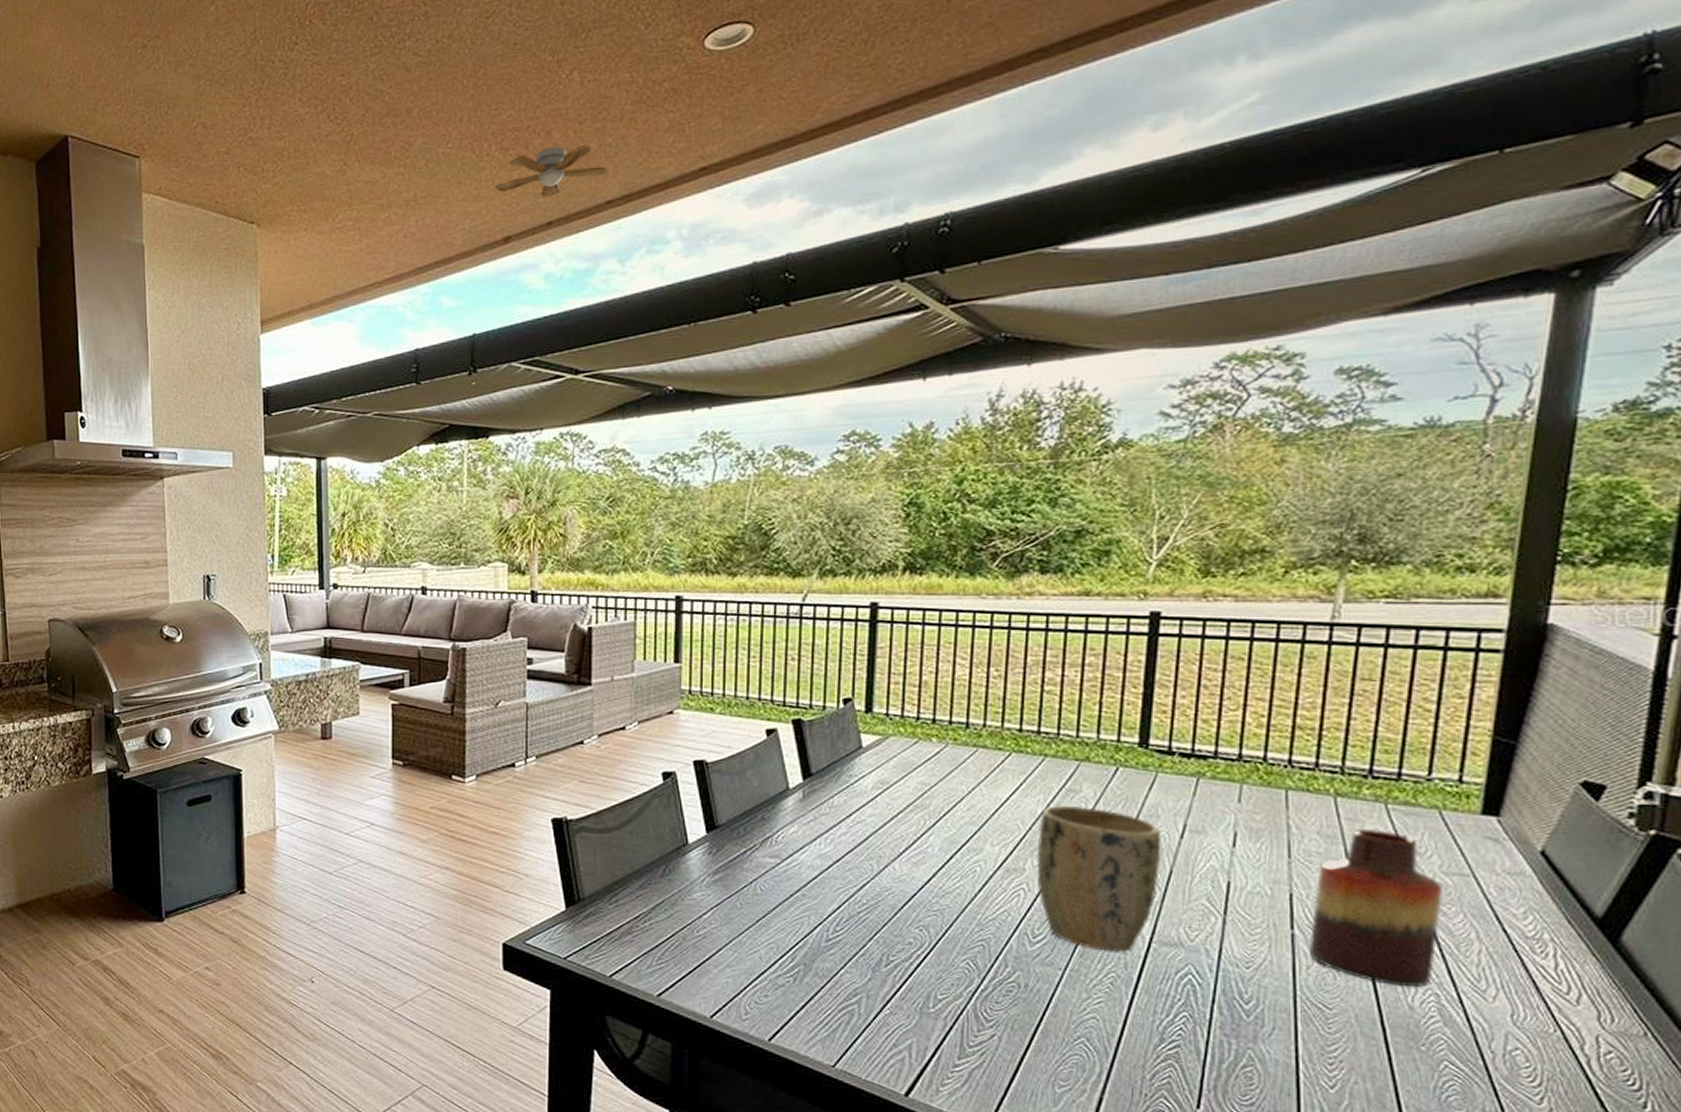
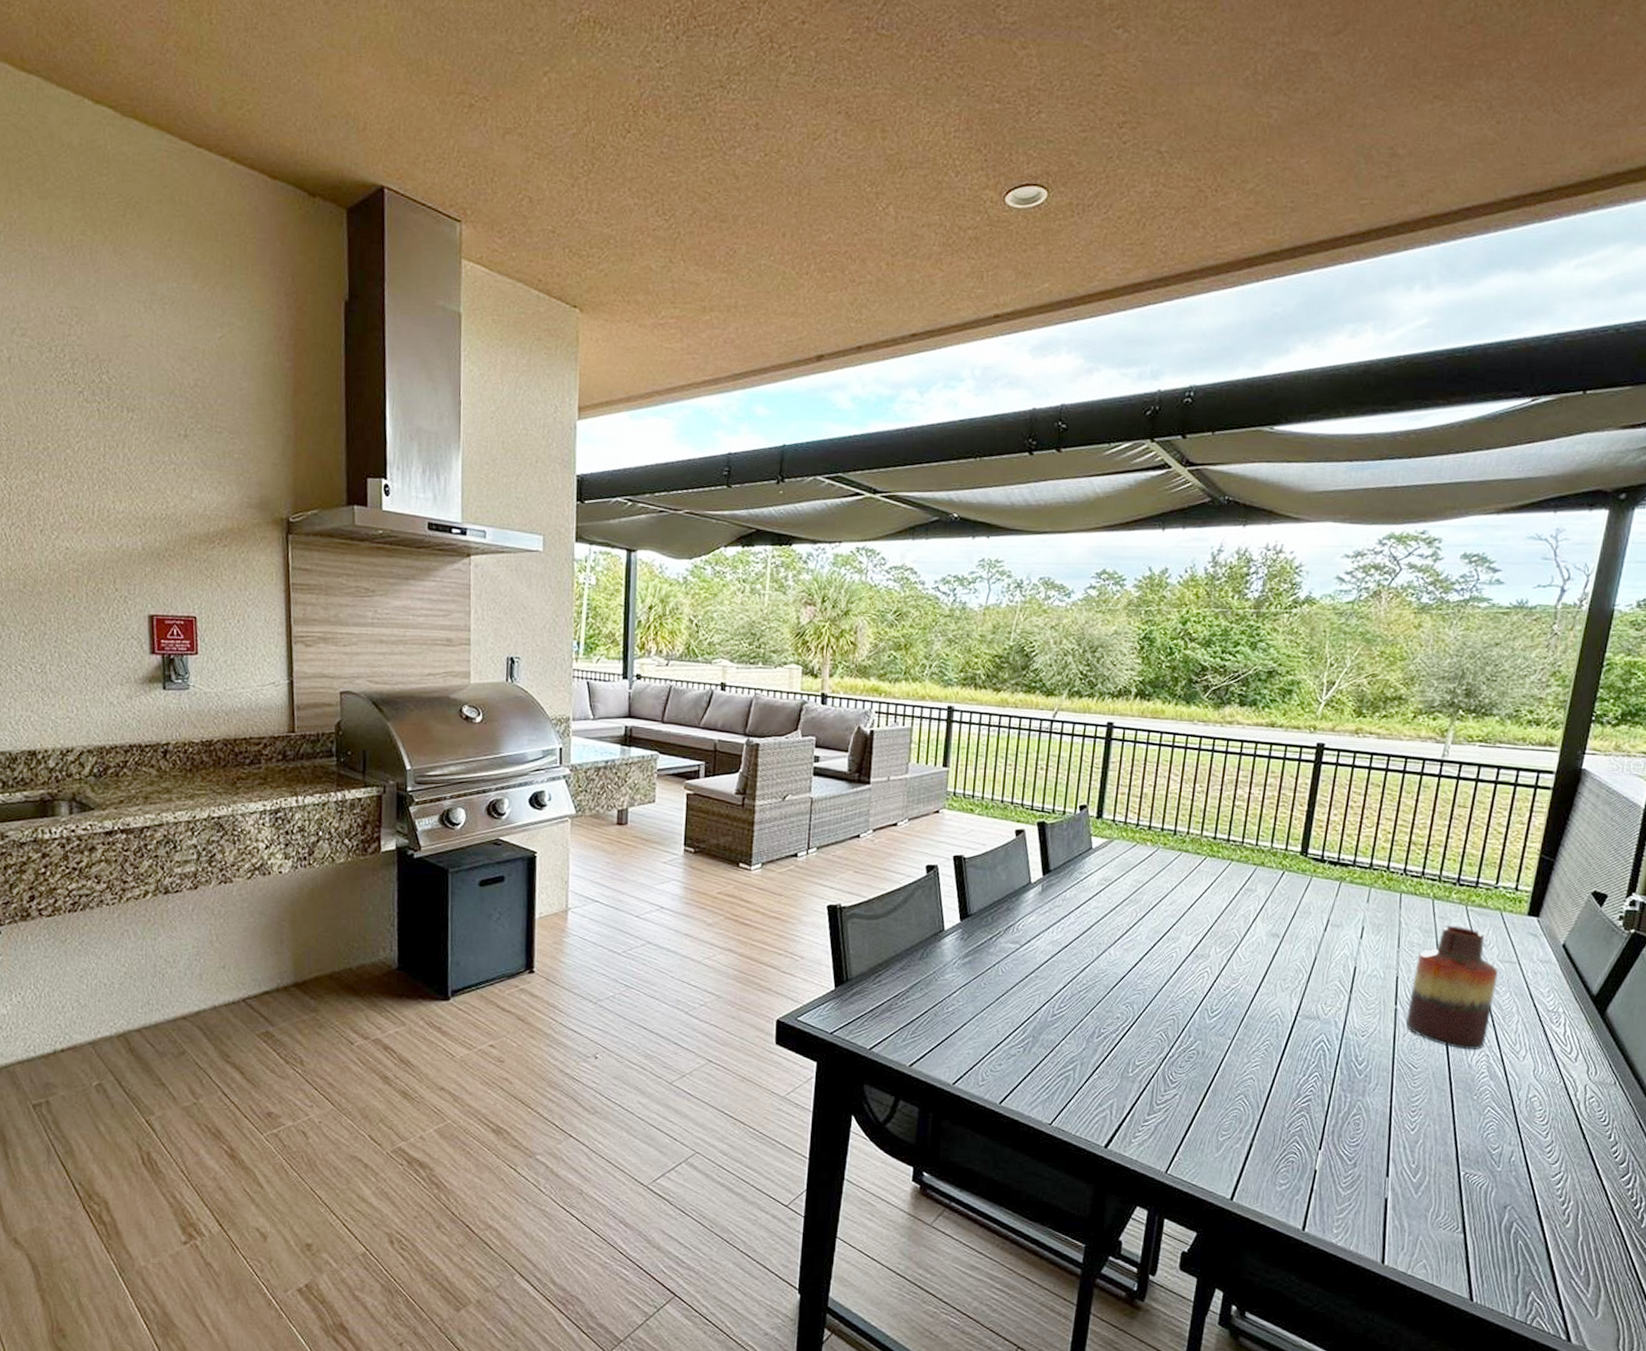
ceiling fan: present [495,145,608,211] -> none [811,275,915,338]
plant pot: present [1036,805,1162,952] -> none [1218,902,1311,1024]

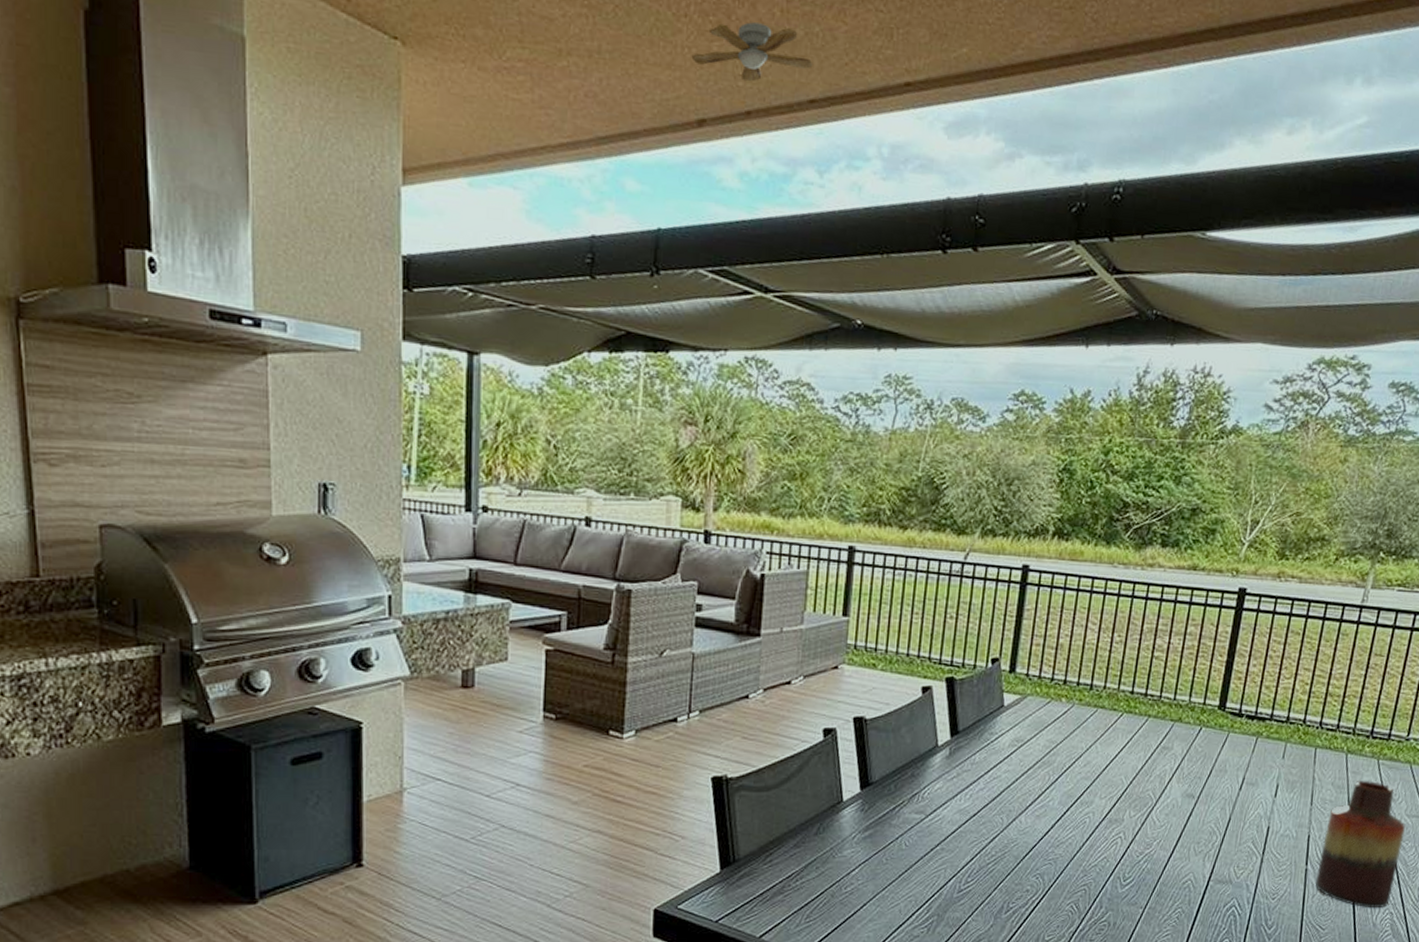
ceiling fan: none [811,275,915,338] -> present [691,22,813,102]

